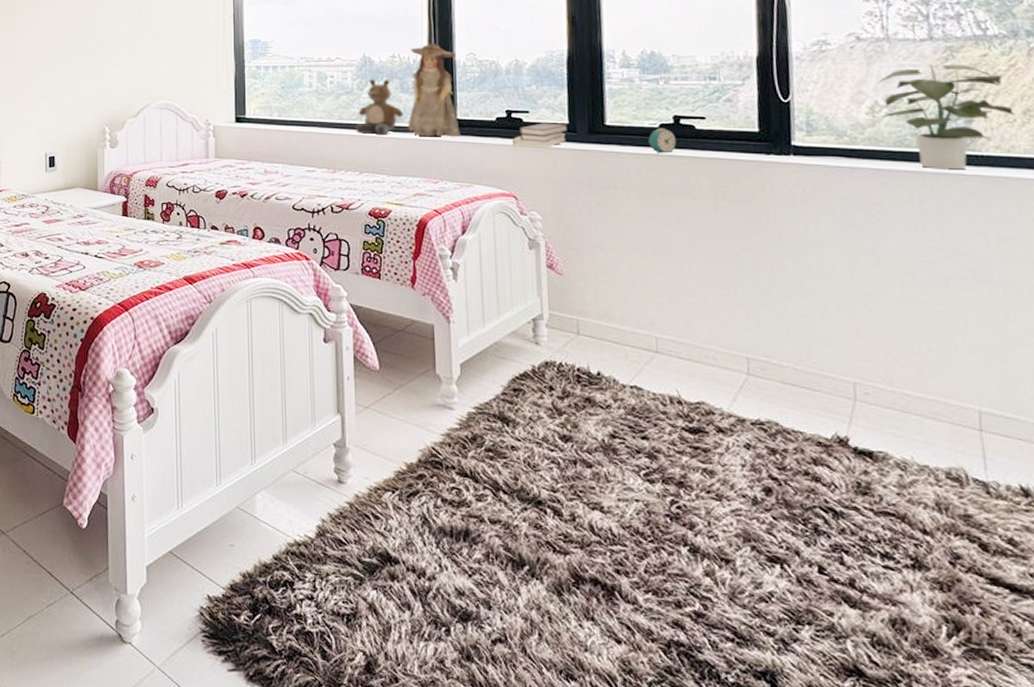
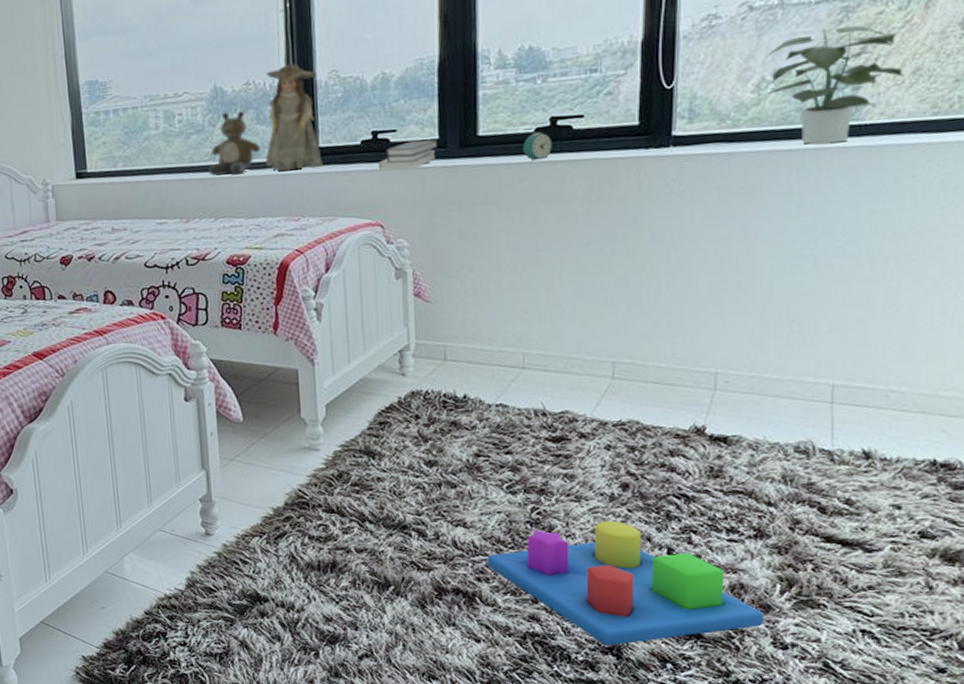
toy blocks: none [626,525,932,673] -> present [487,520,764,646]

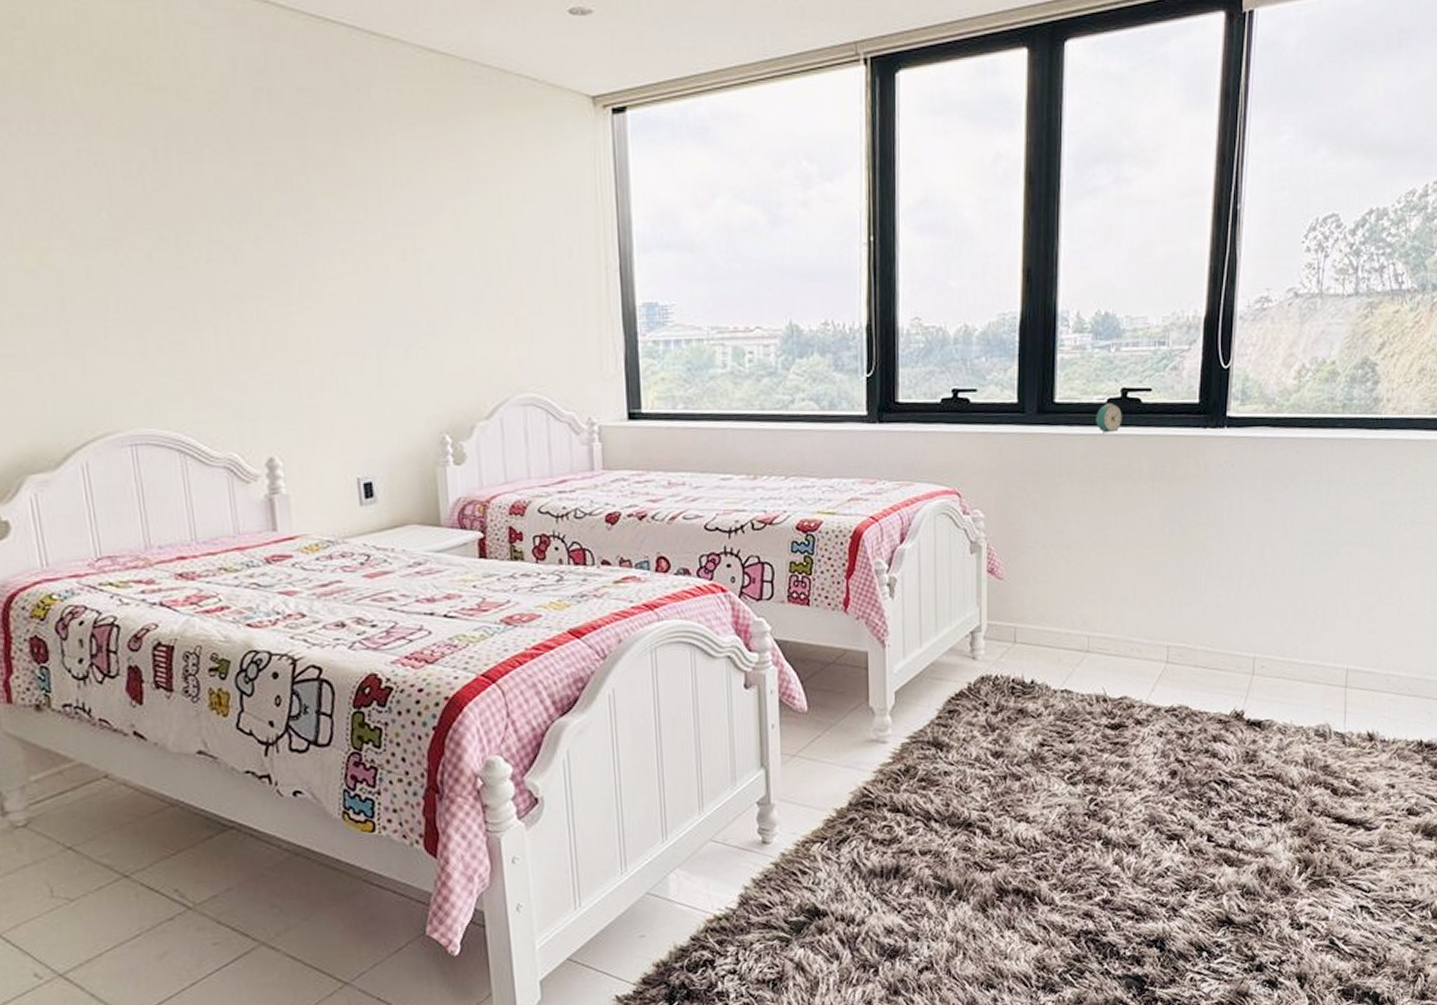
bear: present [209,110,260,177] -> none [780,353,837,428]
doll: present [264,63,324,172] -> none [841,305,903,427]
books: present [378,140,437,170] -> none [957,402,1016,434]
toy blocks: present [487,520,764,646] -> none [1047,809,1284,939]
potted plant: present [766,25,905,146] -> none [1307,321,1413,435]

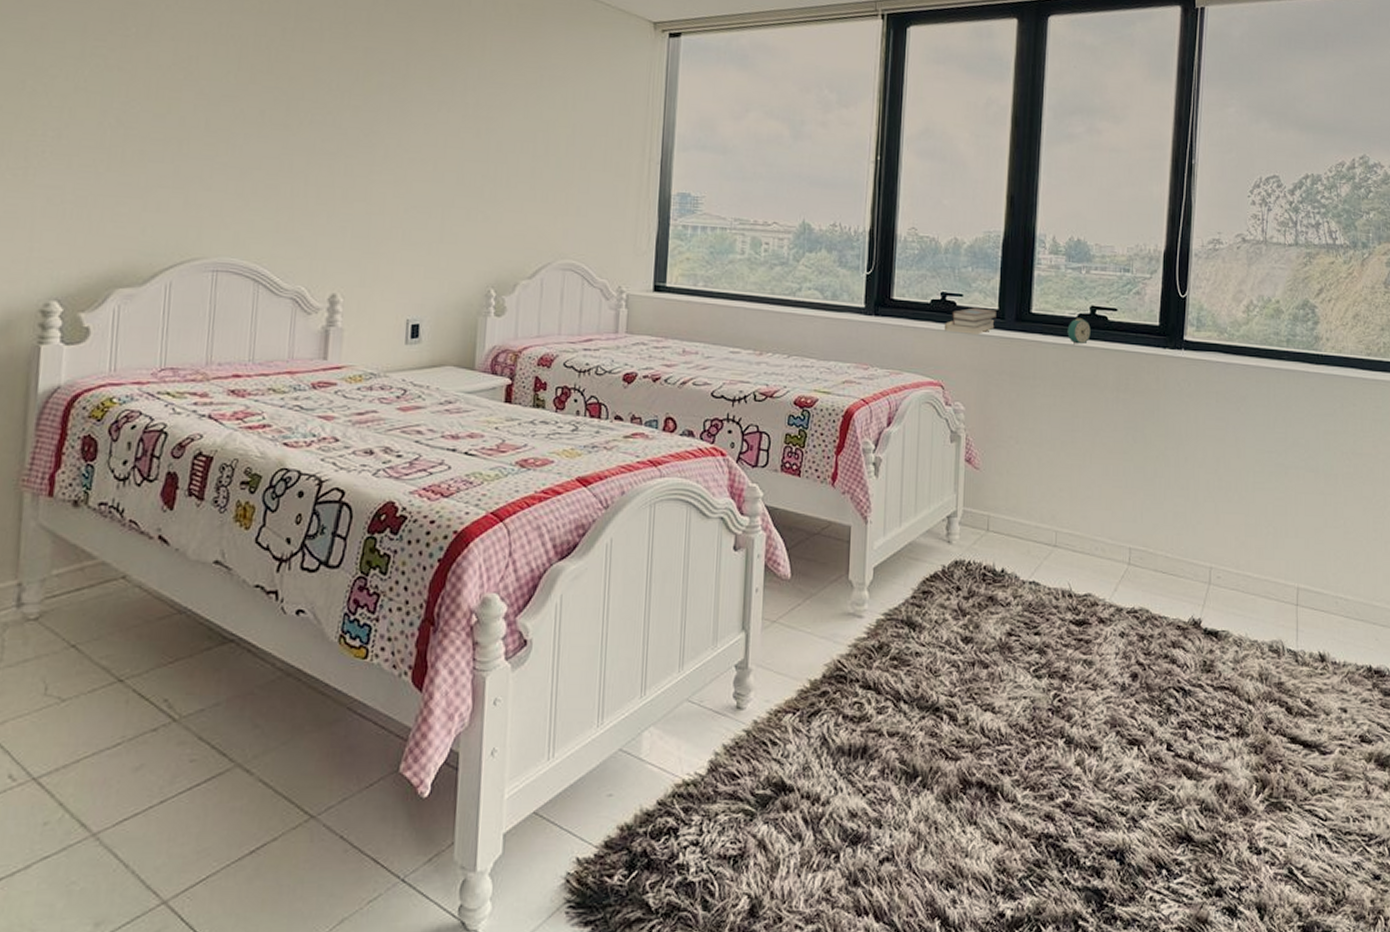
books: none [957,402,1016,434] -> present [944,307,997,335]

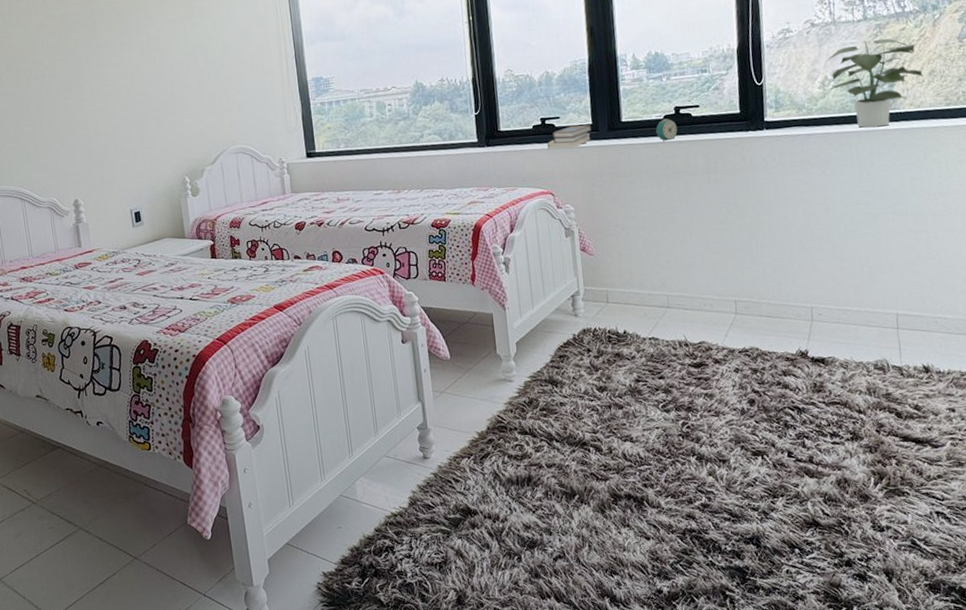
potted plant: none [1254,268,1348,368] -> present [827,38,924,128]

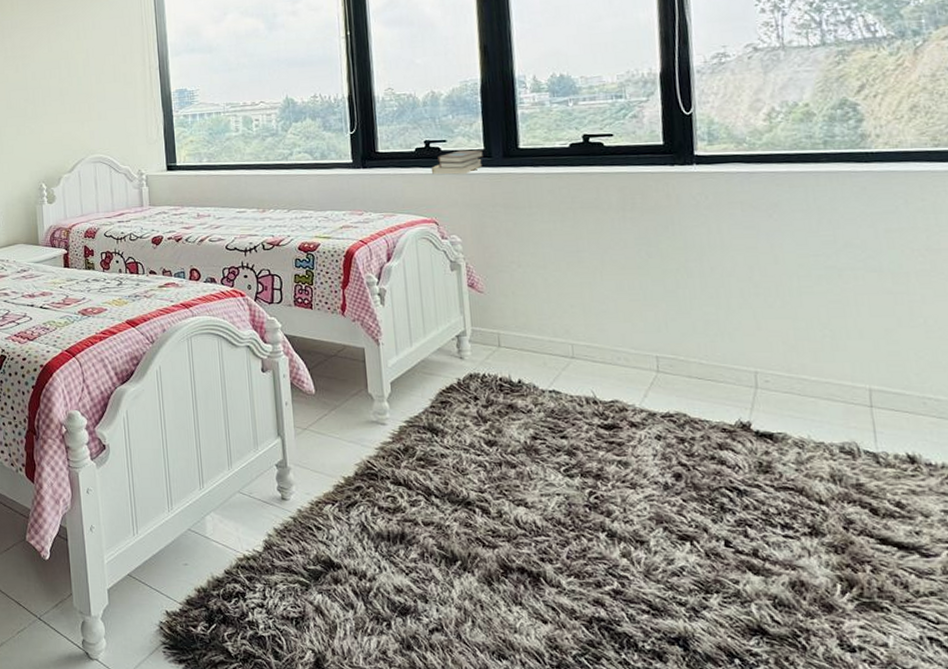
alarm clock: present [656,118,678,142] -> none [560,147,586,173]
potted plant: present [827,38,924,128] -> none [774,67,903,169]

